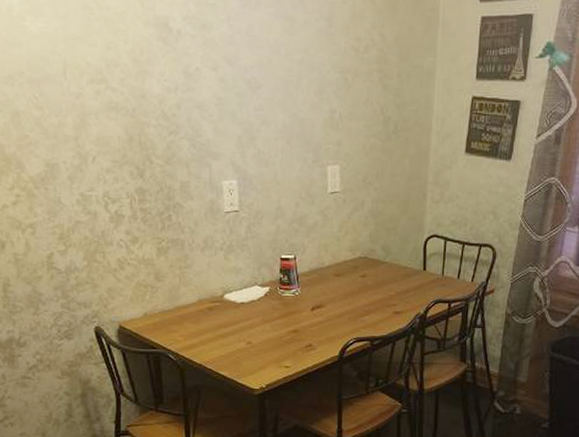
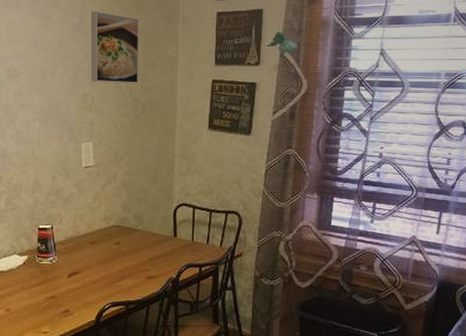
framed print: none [339,13,394,100] -> present [91,11,139,84]

